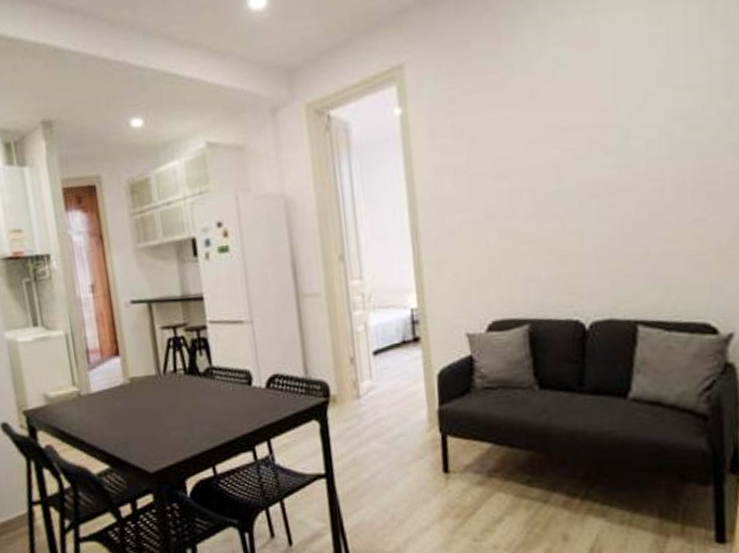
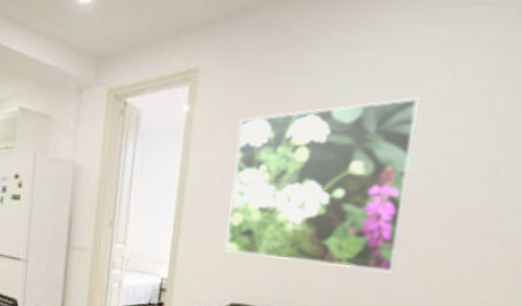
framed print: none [459,59,654,265] -> present [225,97,420,273]

